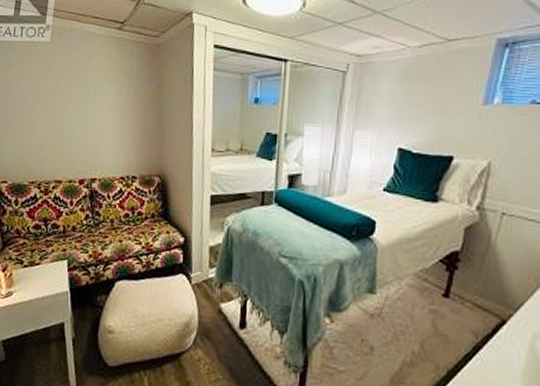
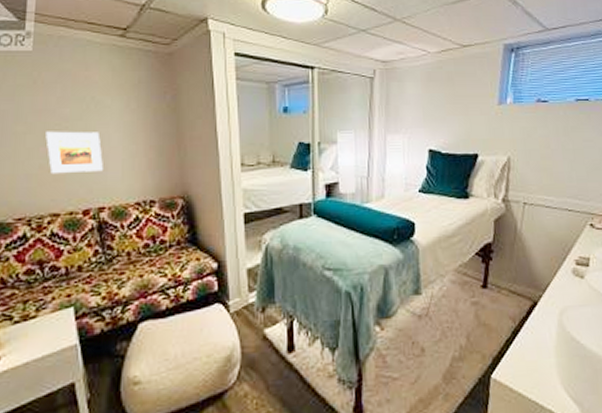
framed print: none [55,110,98,148] -> present [45,131,103,175]

